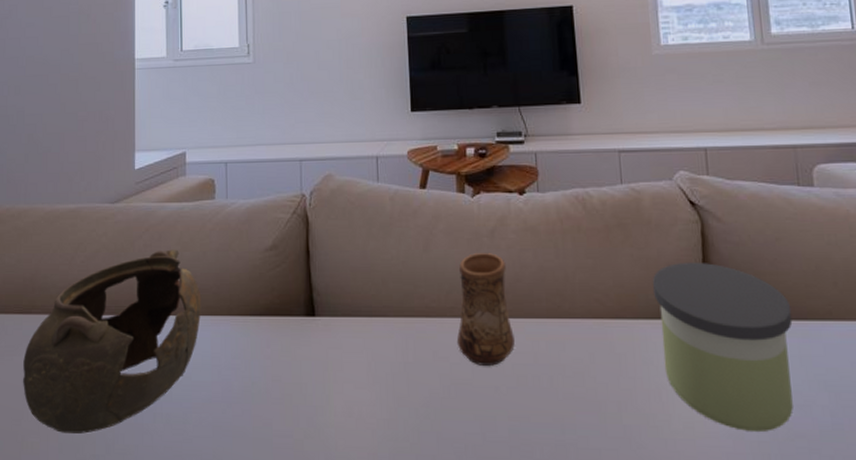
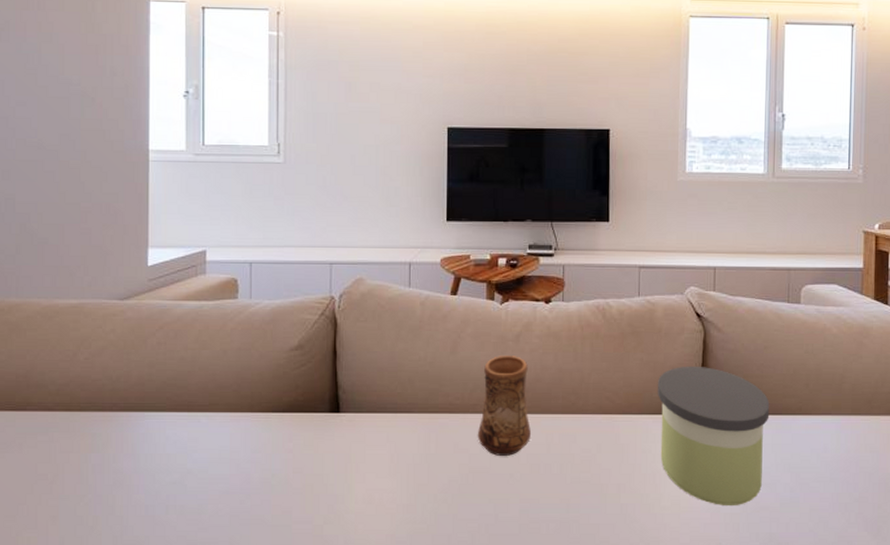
teapot: present [23,249,202,434] -> none [17,347,221,527]

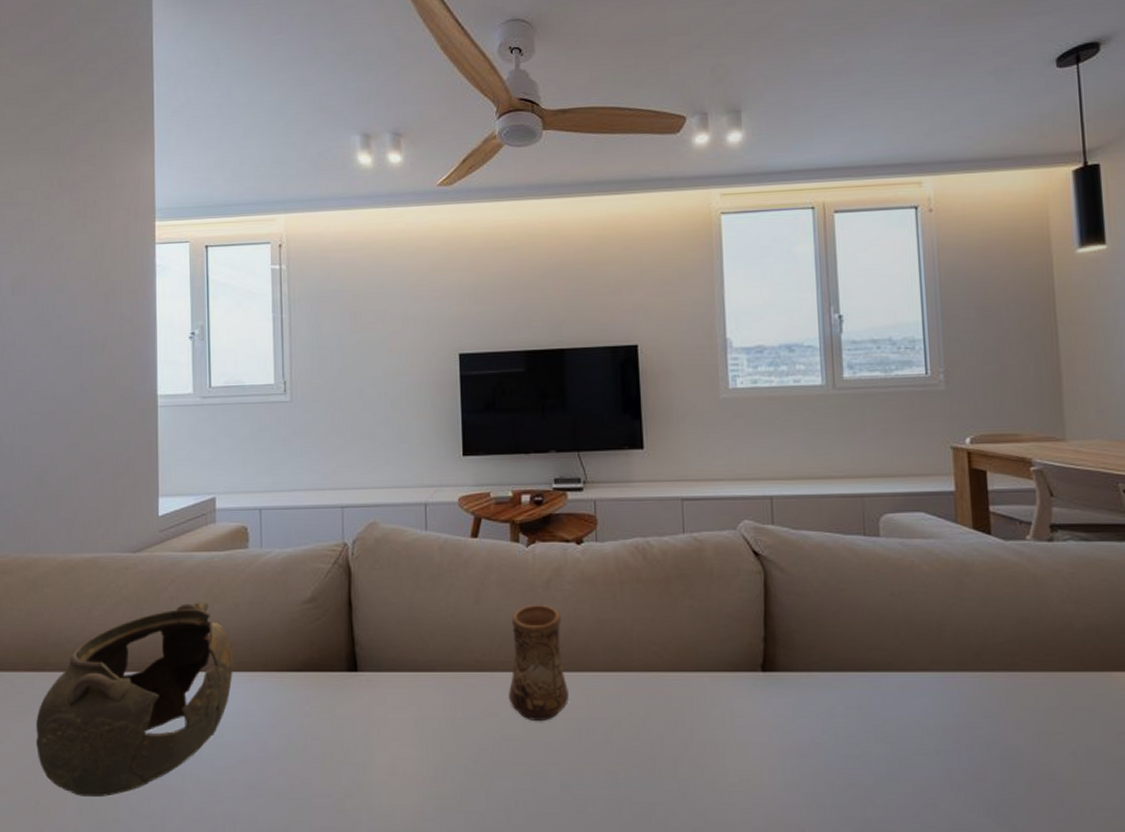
teapot: none [17,347,221,527] -> present [36,602,234,797]
candle: present [657,366,770,507] -> none [712,613,853,784]

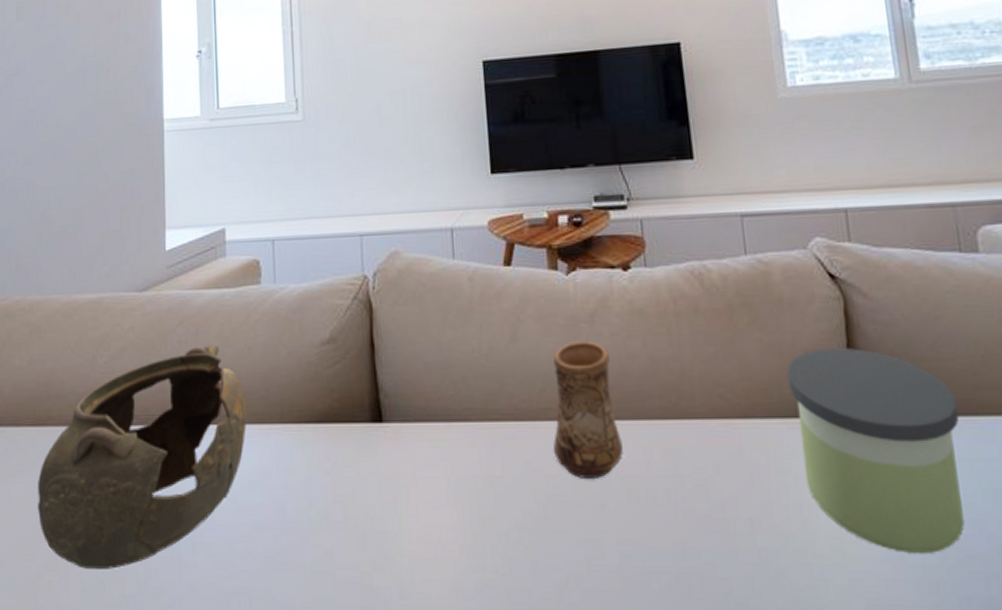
candle: none [712,613,853,784] -> present [786,347,965,555]

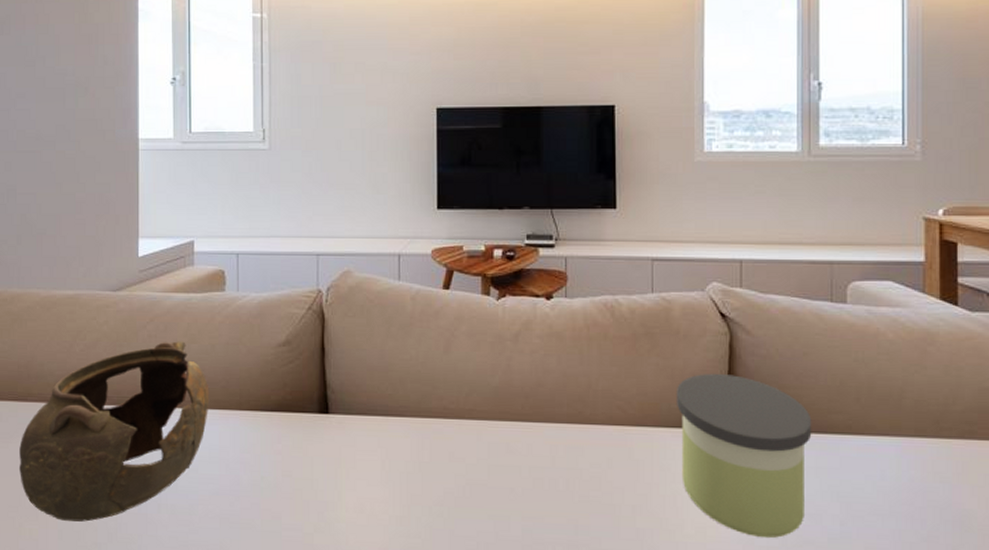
cup: present [552,342,623,479] -> none [474,357,533,468]

